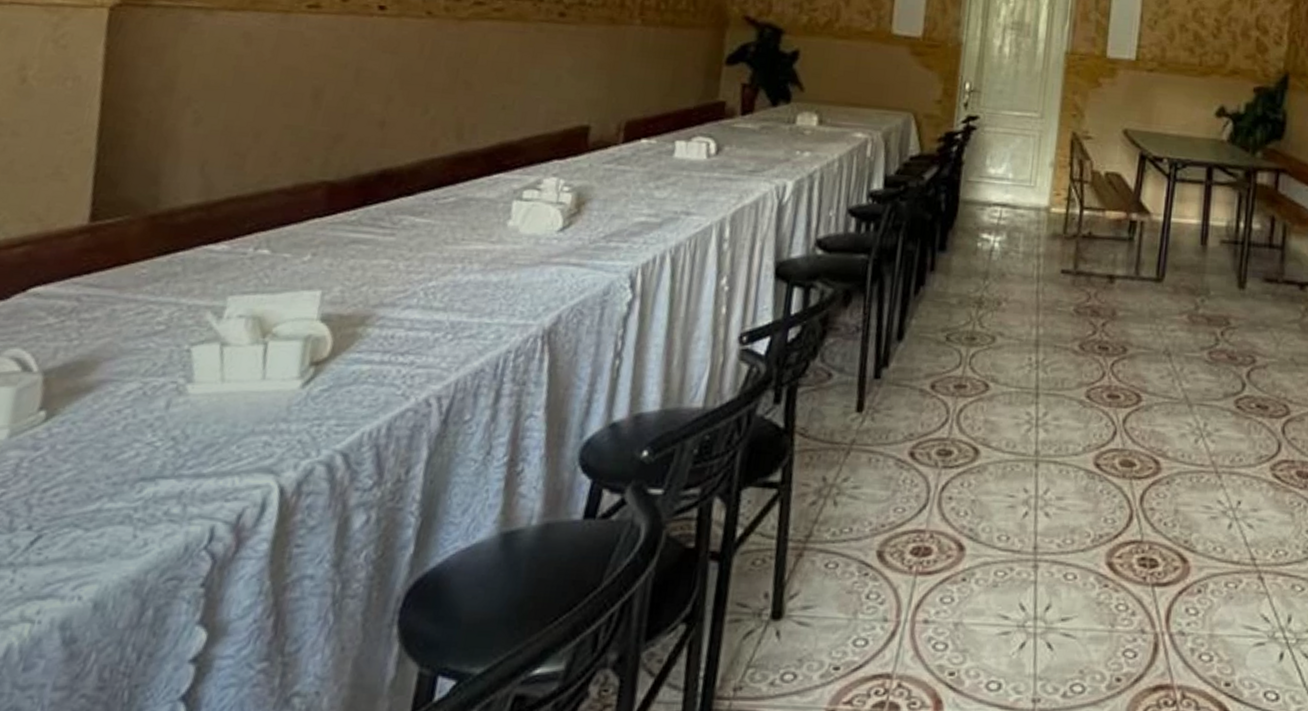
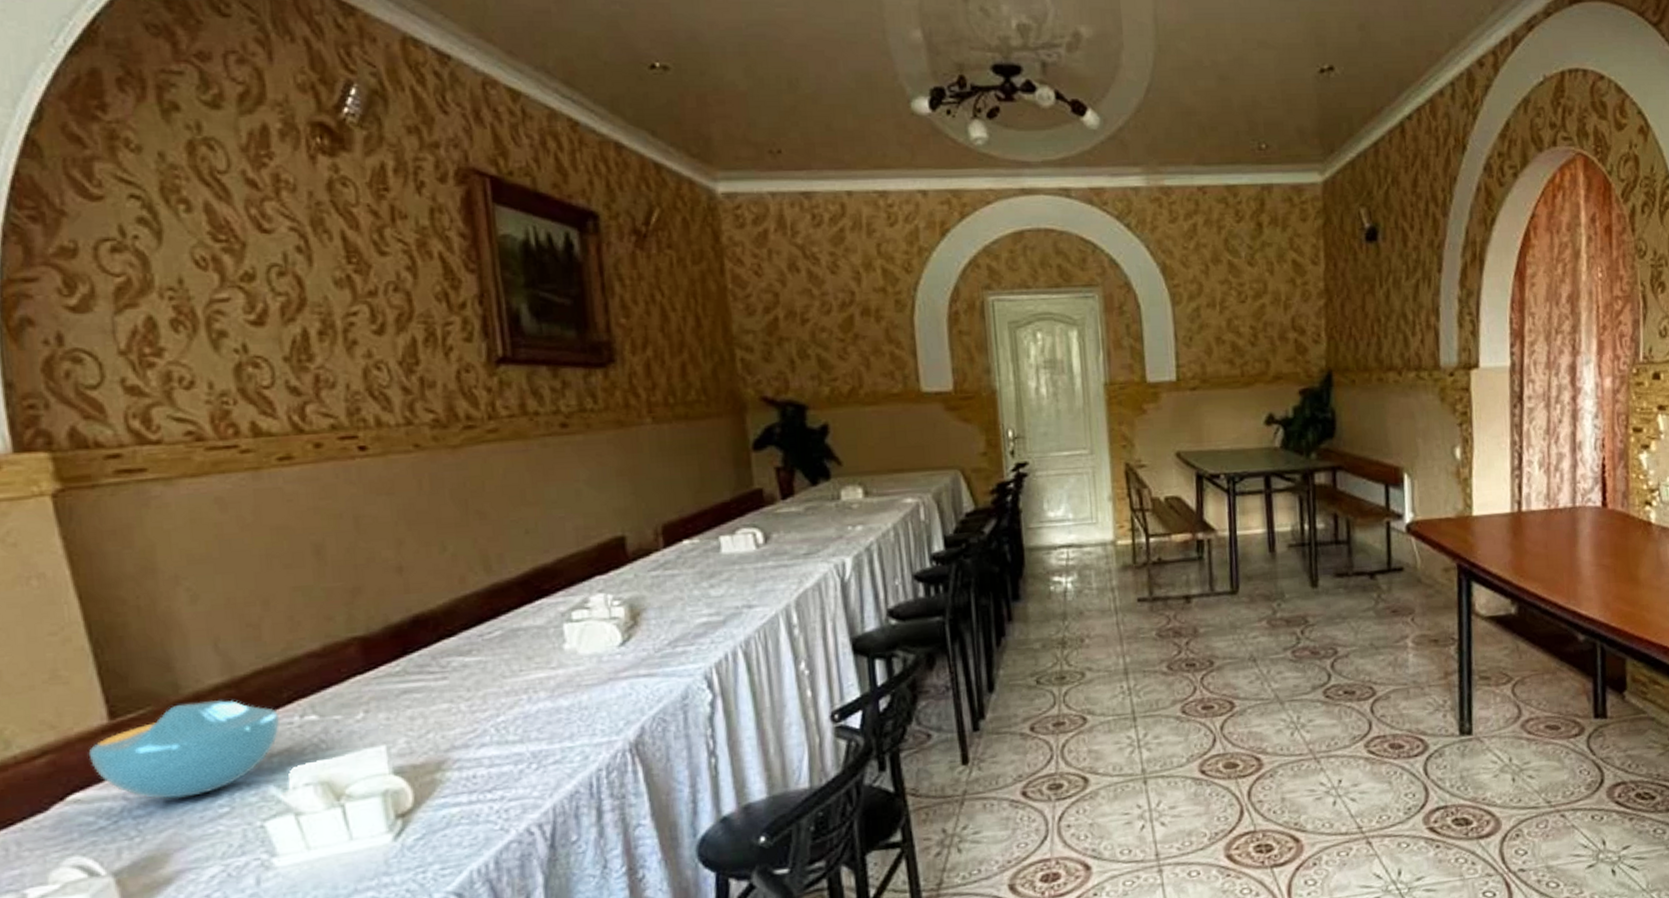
bowl: none [59,217,237,310] -> present [88,699,280,800]

